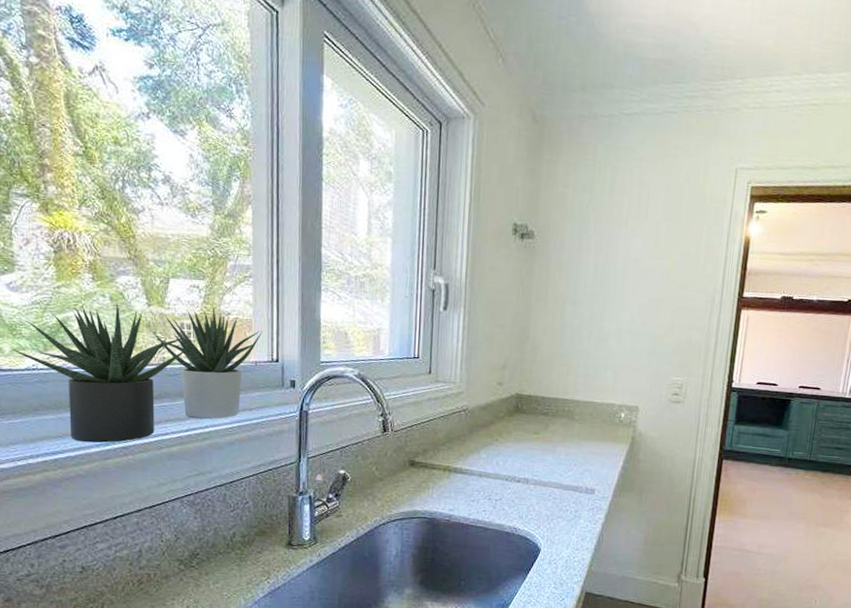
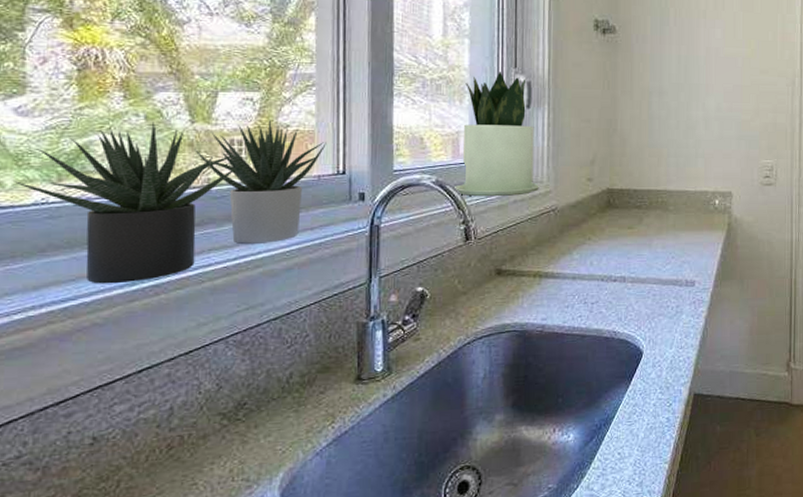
planter: none [375,272,454,394] -> present [455,72,541,197]

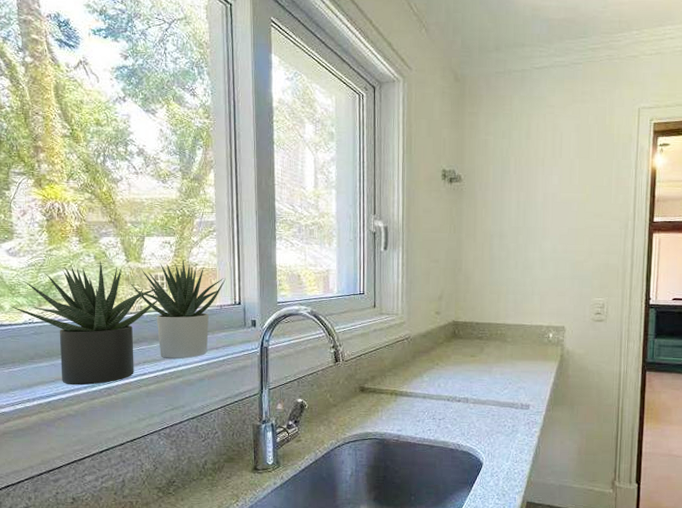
planter: present [455,72,541,197] -> none [326,218,396,326]

